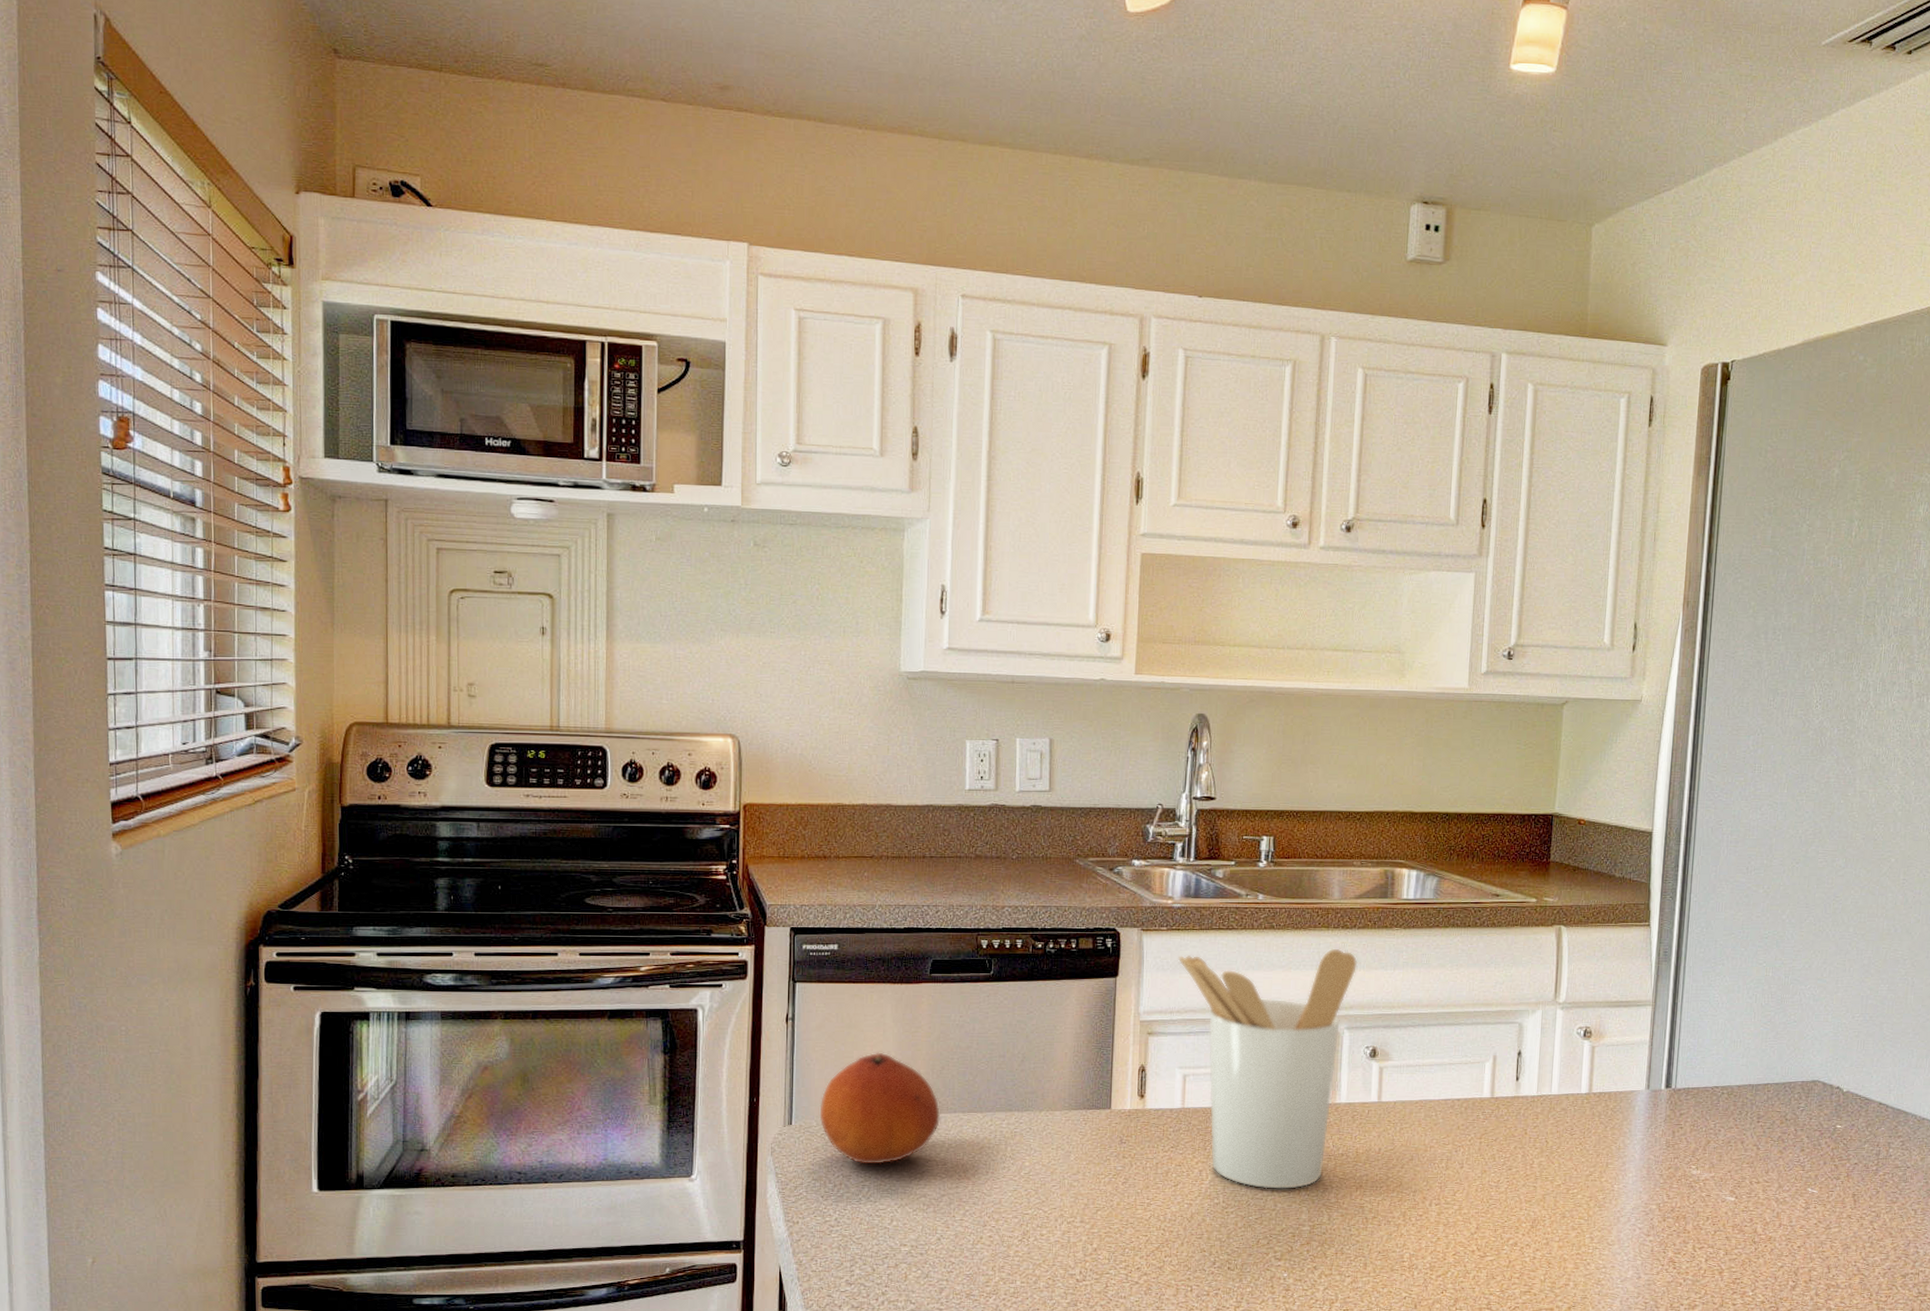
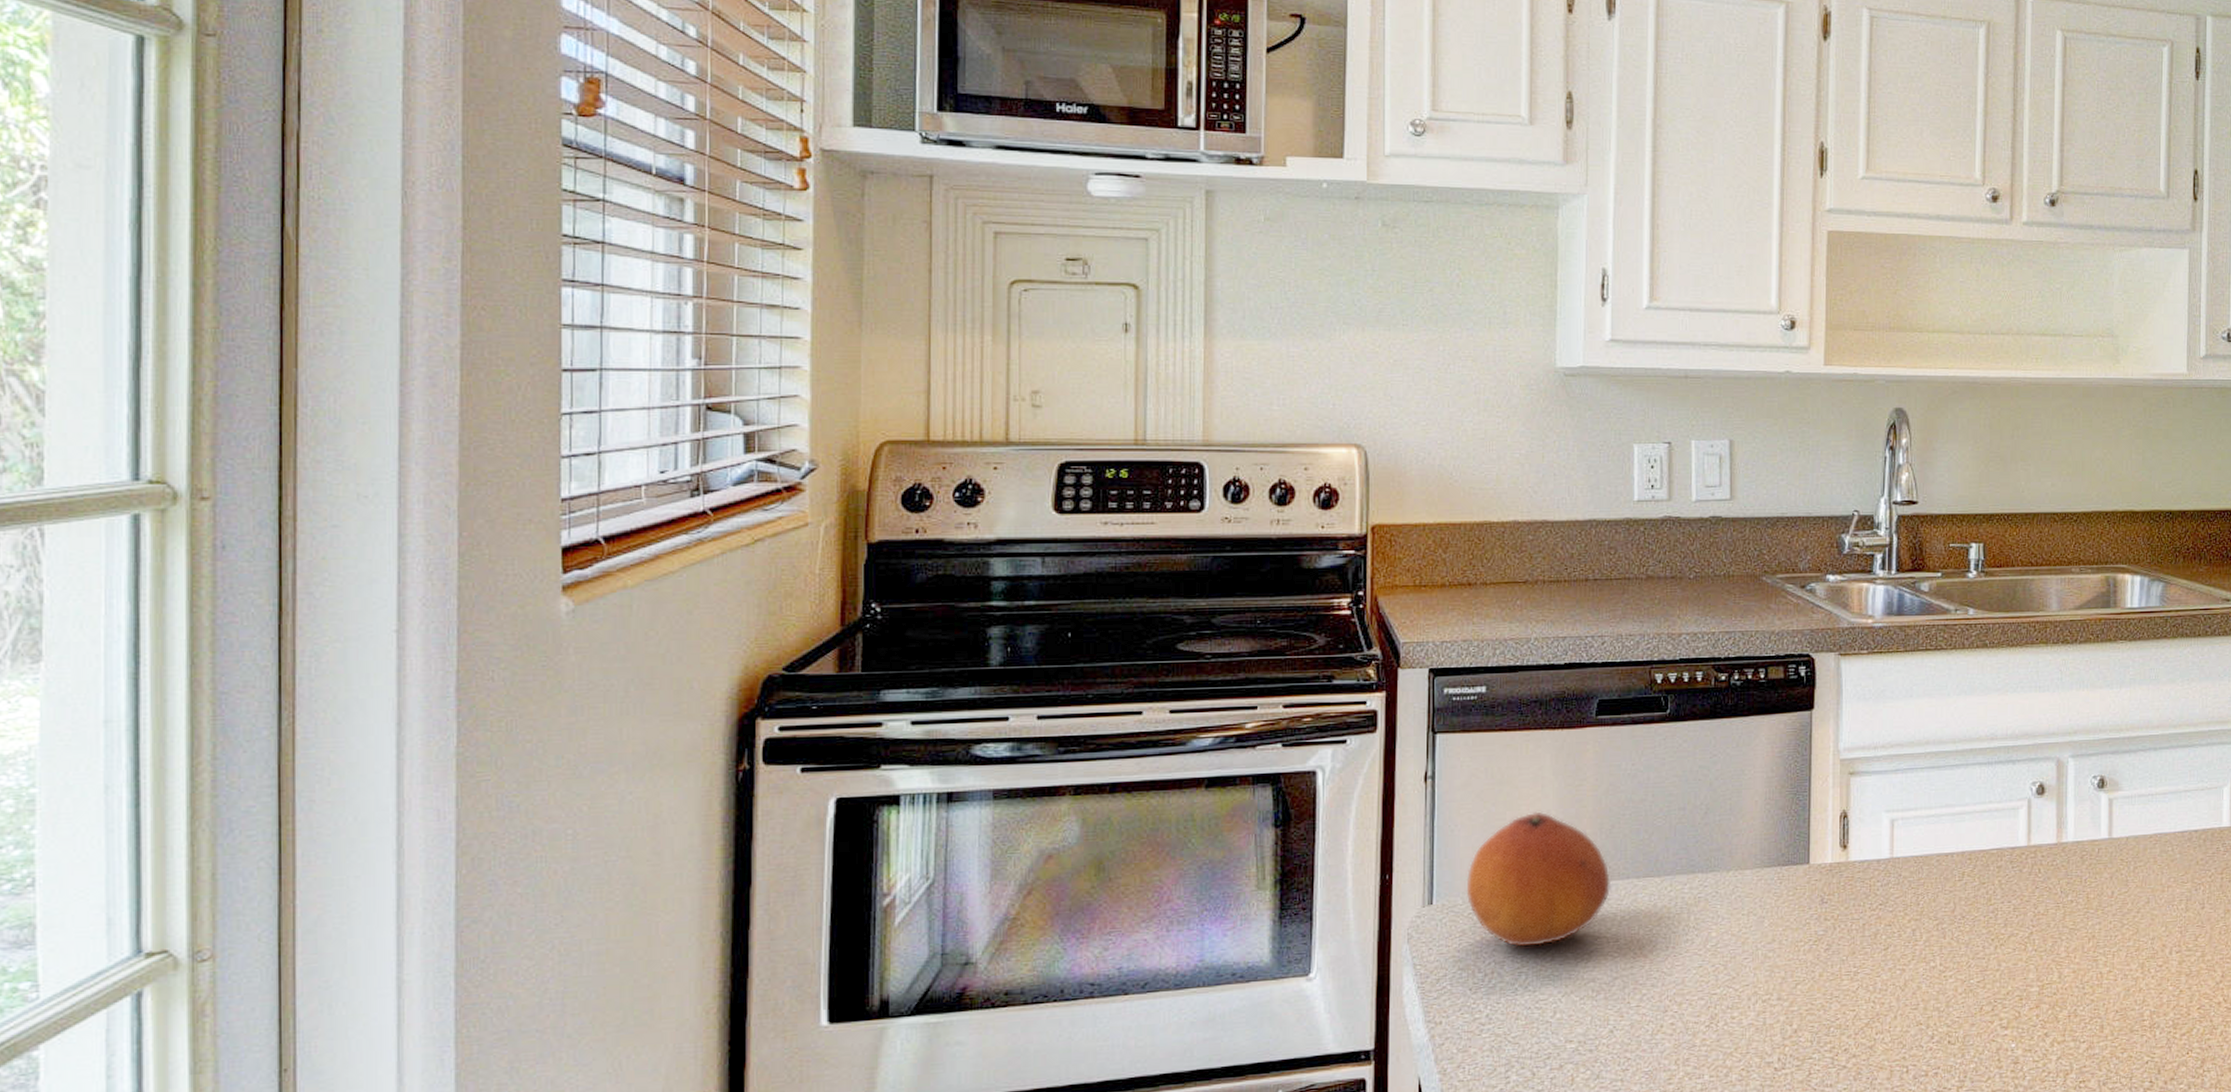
utensil holder: present [1177,948,1358,1189] -> none [1880,666,2081,947]

